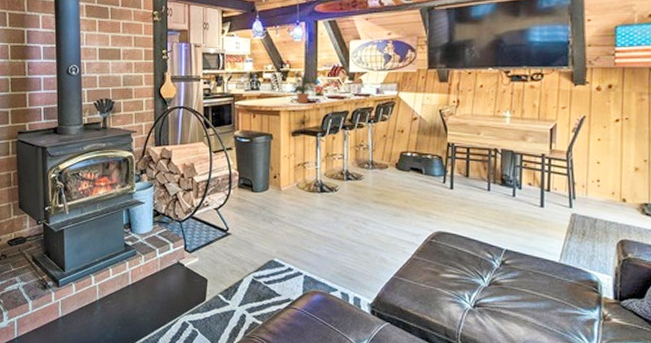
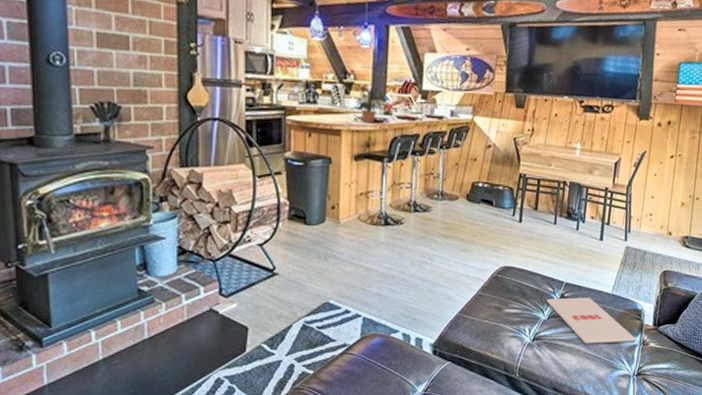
magazine: none [485,265,595,316] -> present [546,297,637,344]

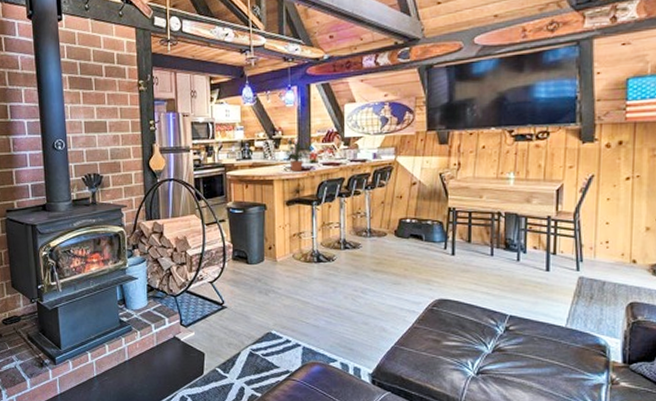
magazine: present [546,297,637,344] -> none [489,331,603,381]

